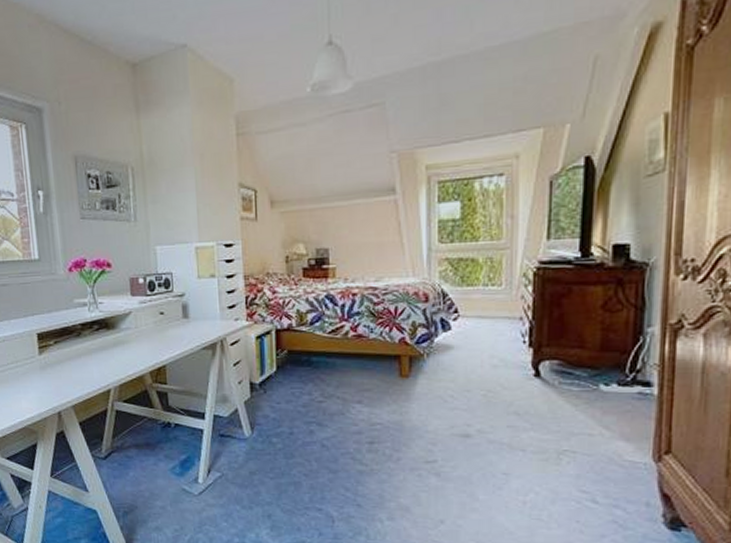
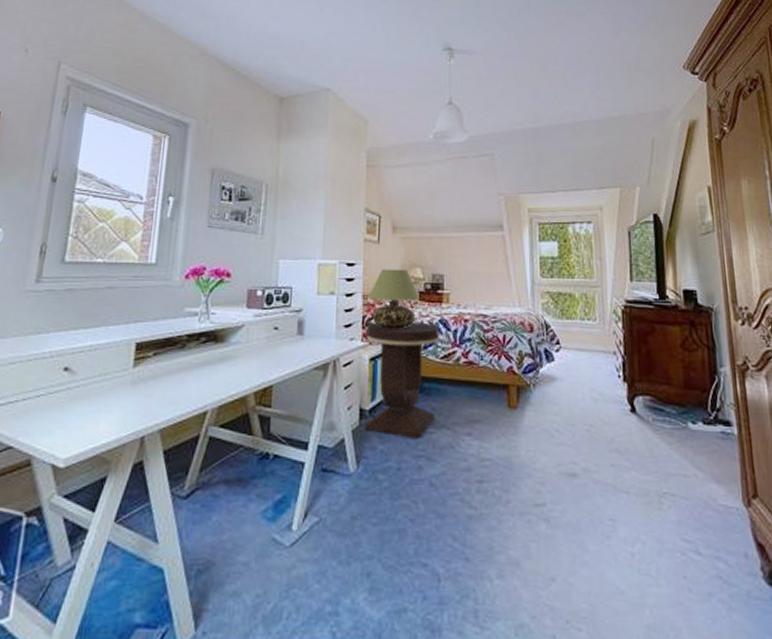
table lamp: none [249,245,305,308] -> present [368,268,421,329]
side table: none [250,299,326,408] -> present [365,322,440,440]

